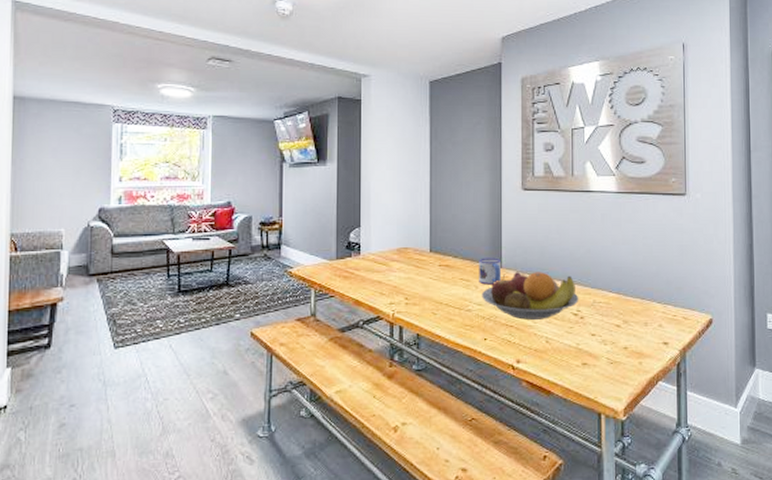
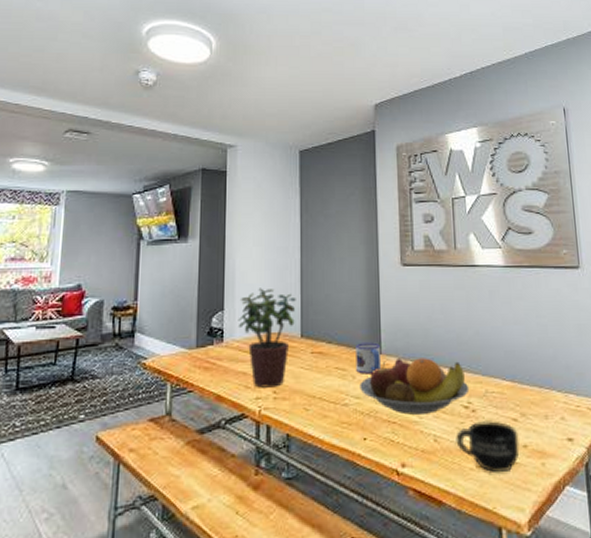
potted plant: none [373,208,426,295] -> present [238,288,296,388]
mug: none [565,326,620,370] -> present [456,421,520,473]

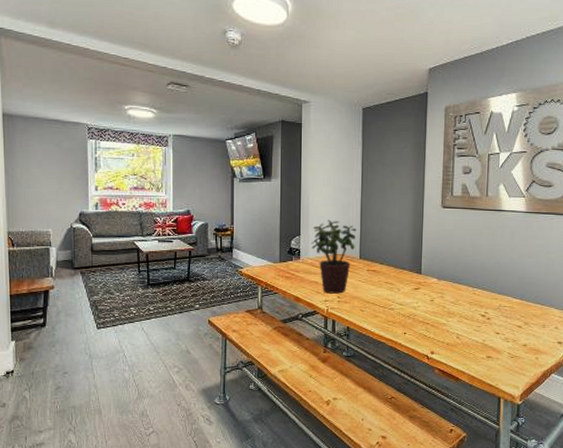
mug: present [356,342,382,374] -> none [401,265,421,288]
fruit bowl: present [360,357,470,415] -> none [403,277,487,319]
mug: present [456,421,520,473] -> none [473,326,521,362]

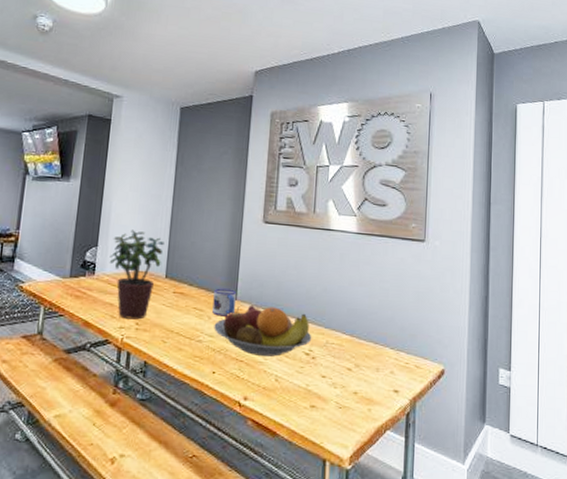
mug: none [401,265,421,288] -> present [212,288,237,317]
fruit bowl: none [403,277,487,319] -> present [214,304,312,357]

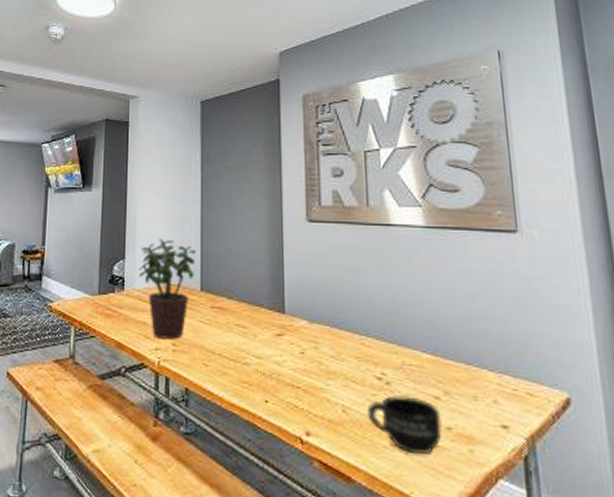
mug: present [212,288,237,317] -> none [257,300,285,334]
fruit bowl: present [214,304,312,357] -> none [261,318,383,382]
mug: none [294,367,351,414] -> present [367,395,442,455]

